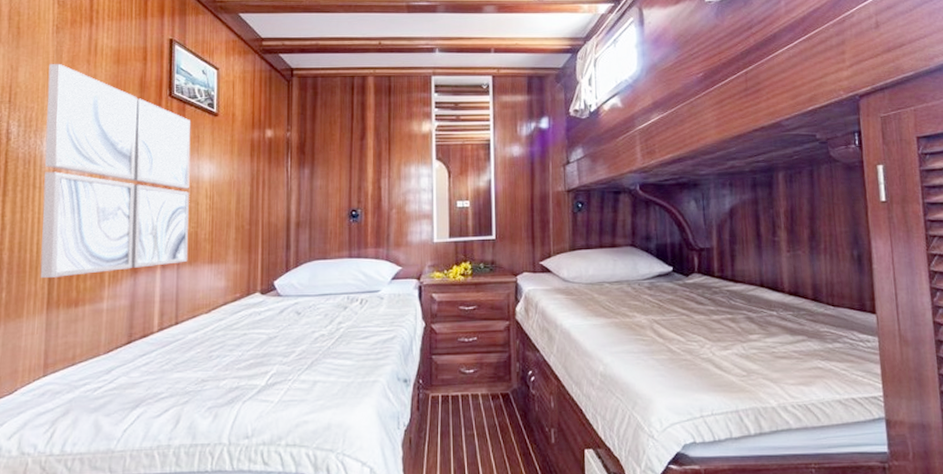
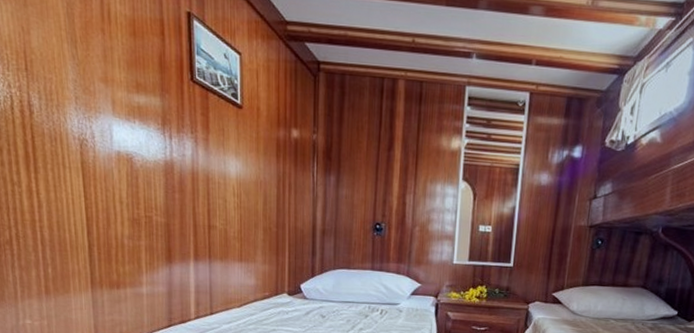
wall art: present [40,63,191,278] -> none [62,28,219,260]

